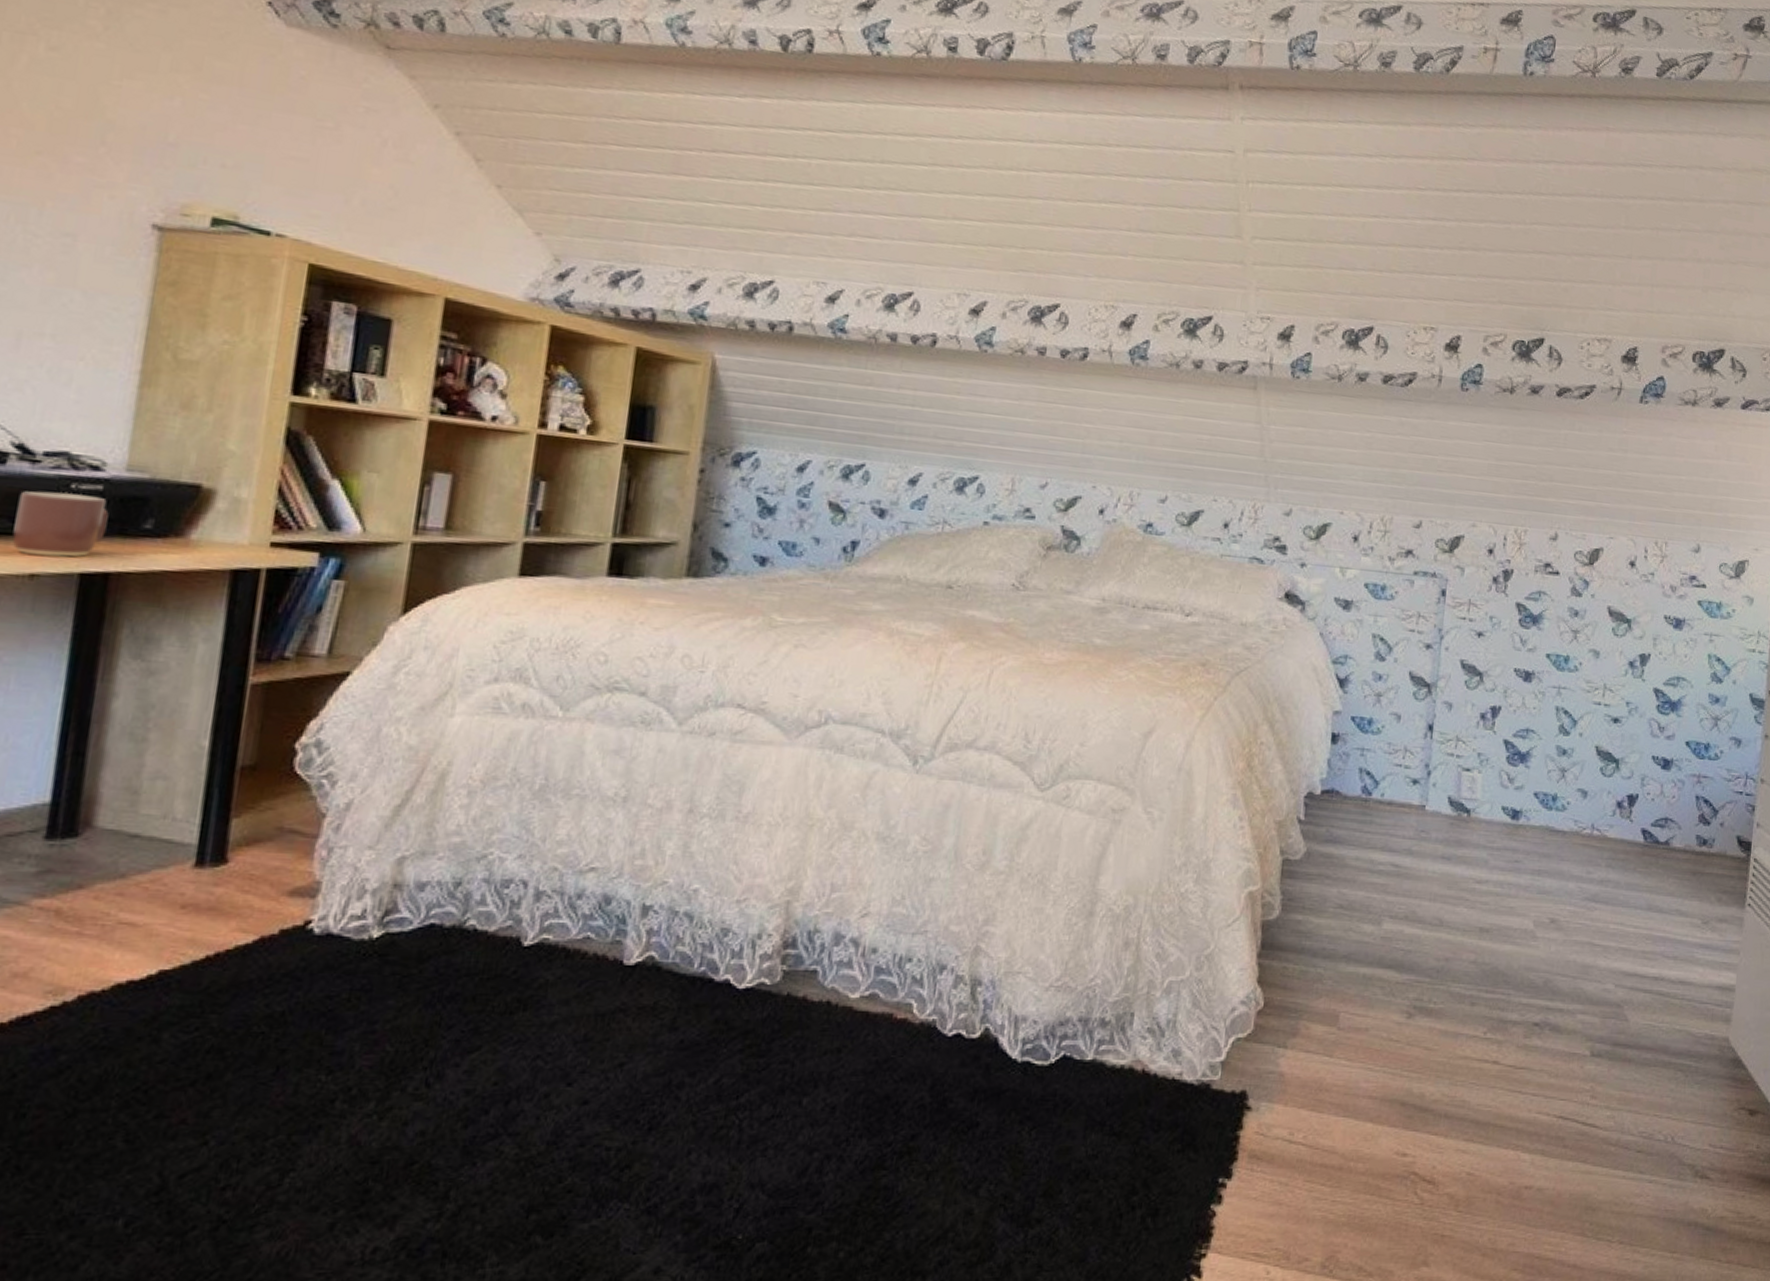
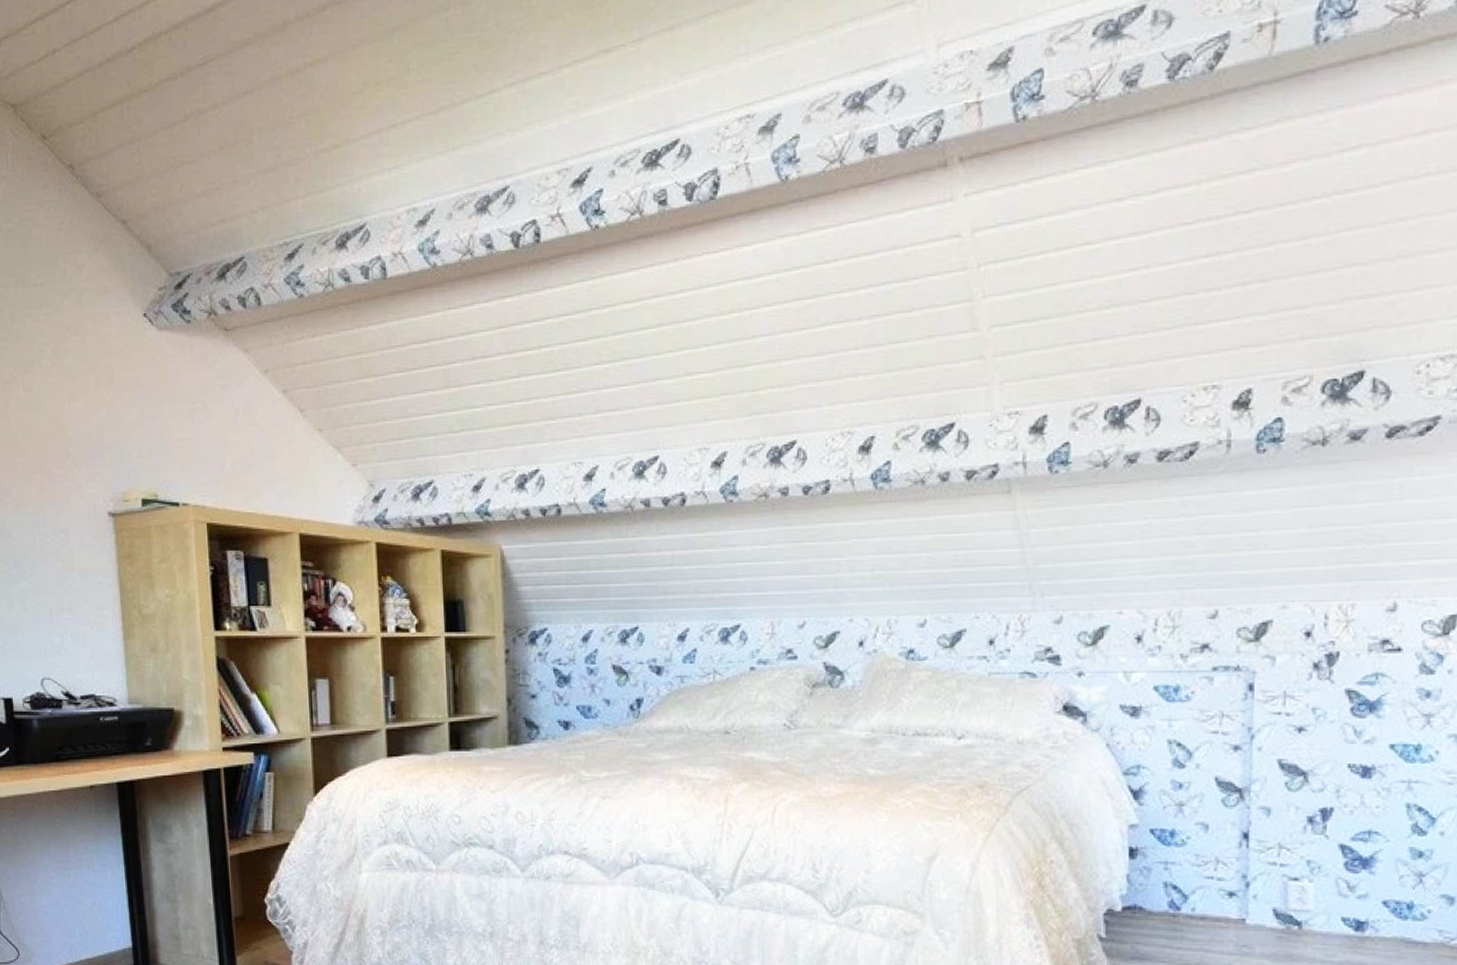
mug: present [12,491,109,557] -> none [73,725,126,771]

